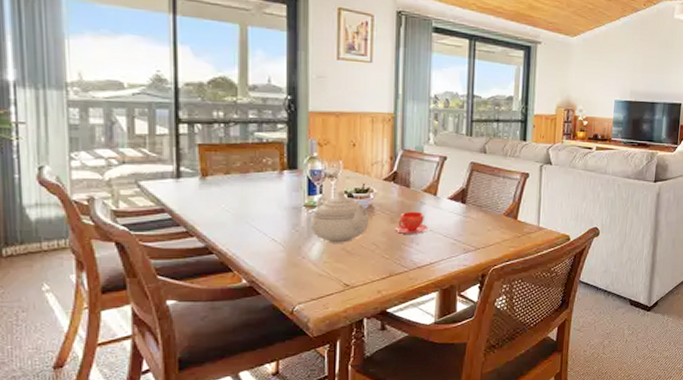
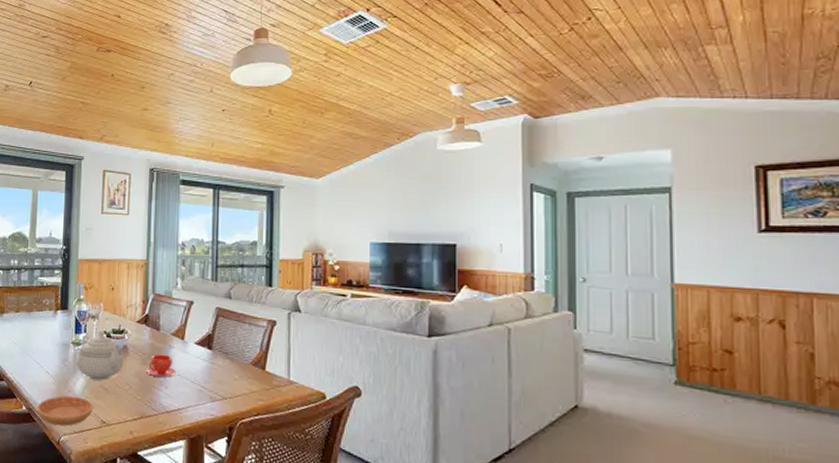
saucer: none [262,262,334,296] -> present [37,395,93,426]

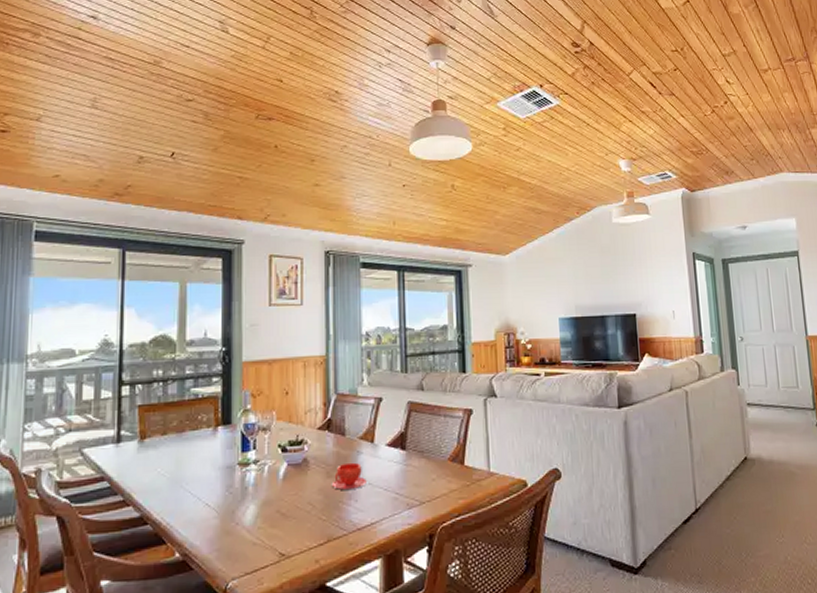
saucer: present [37,395,93,426] -> none [195,529,269,570]
teapot: present [76,330,124,381] -> none [245,444,305,505]

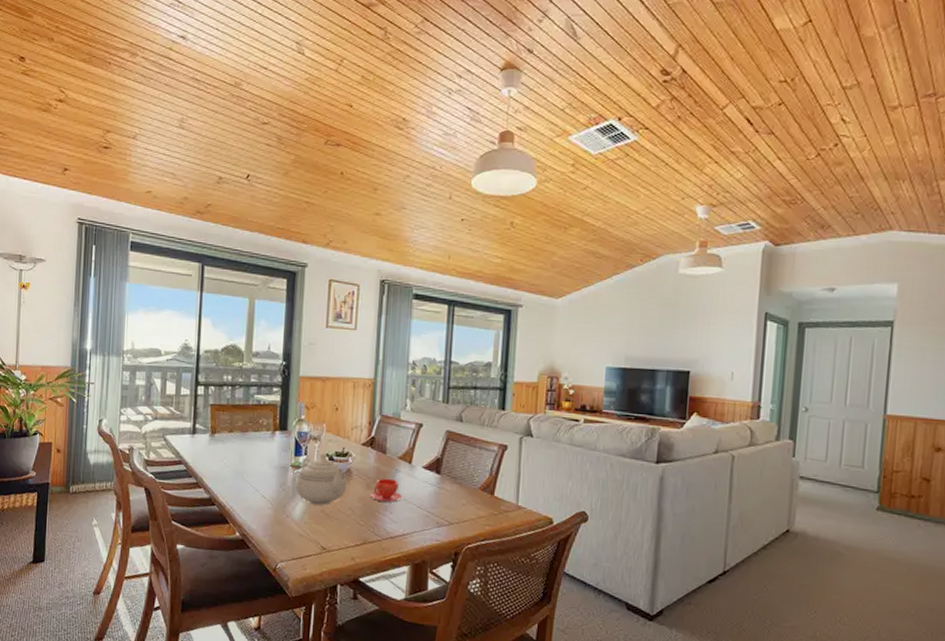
teapot: none [245,444,305,505] -> present [296,453,348,506]

